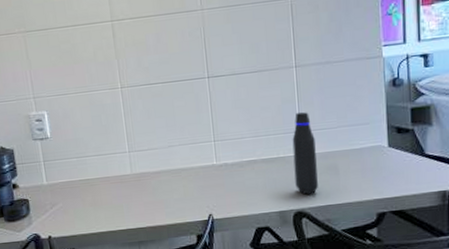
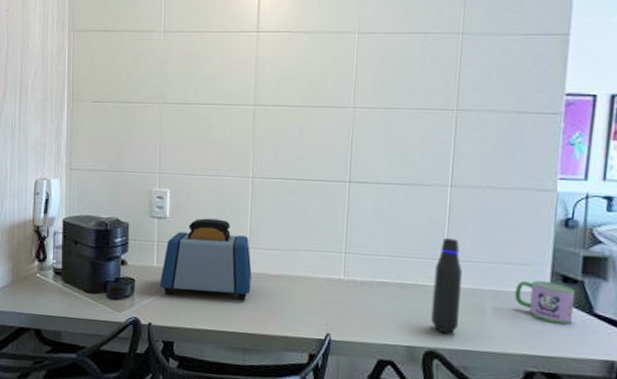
toaster: none [52,130,137,208] -> present [160,218,252,300]
mug: none [360,134,409,169] -> present [514,280,576,325]

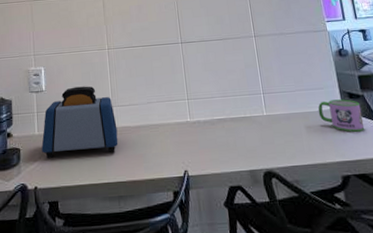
water bottle: present [431,237,462,334] -> none [256,75,284,154]

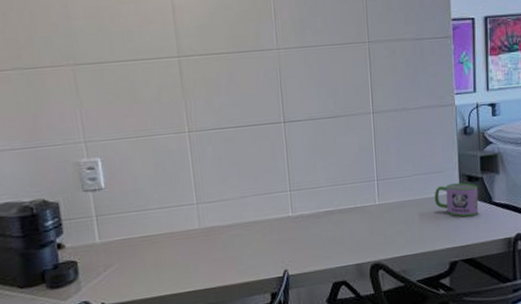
toaster: present [41,86,118,158] -> none [106,180,206,270]

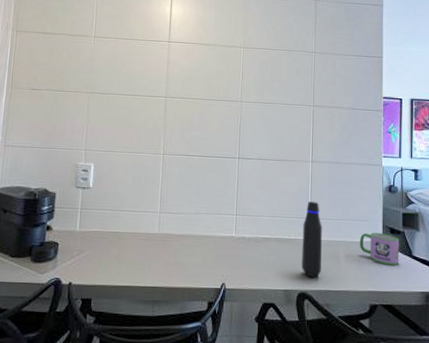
water bottle: none [369,159,394,246] -> present [302,201,322,278]

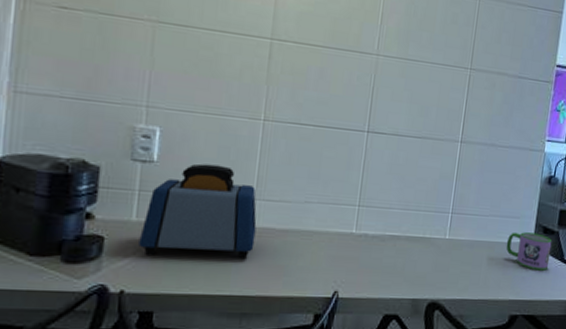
toaster: none [81,188,162,257] -> present [138,163,257,258]
water bottle: present [302,201,322,278] -> none [435,191,465,284]

